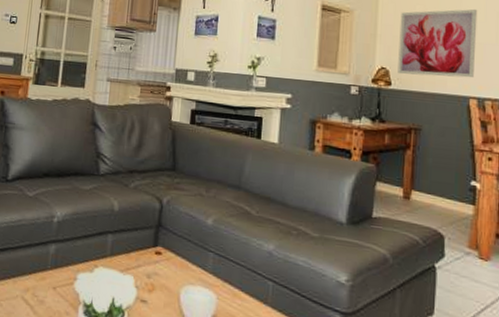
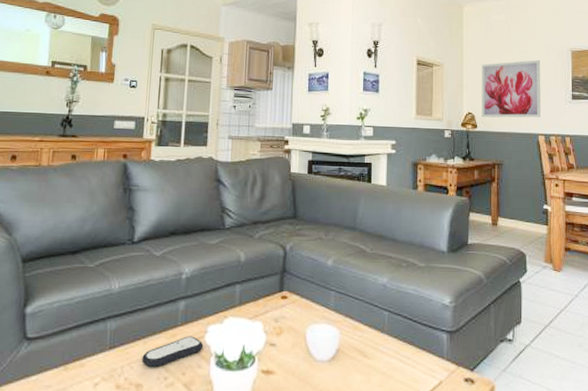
remote control: none [11,280,73,309] -> present [142,336,204,368]

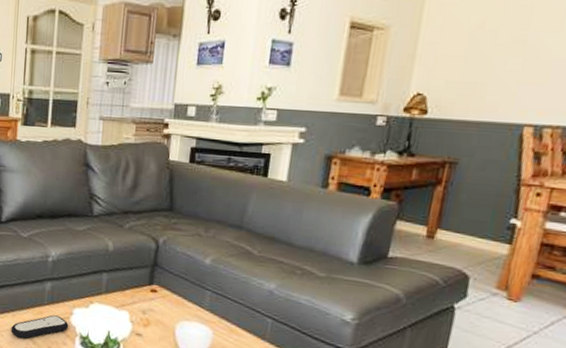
wall art: present [481,59,541,118] -> none [437,16,553,102]

